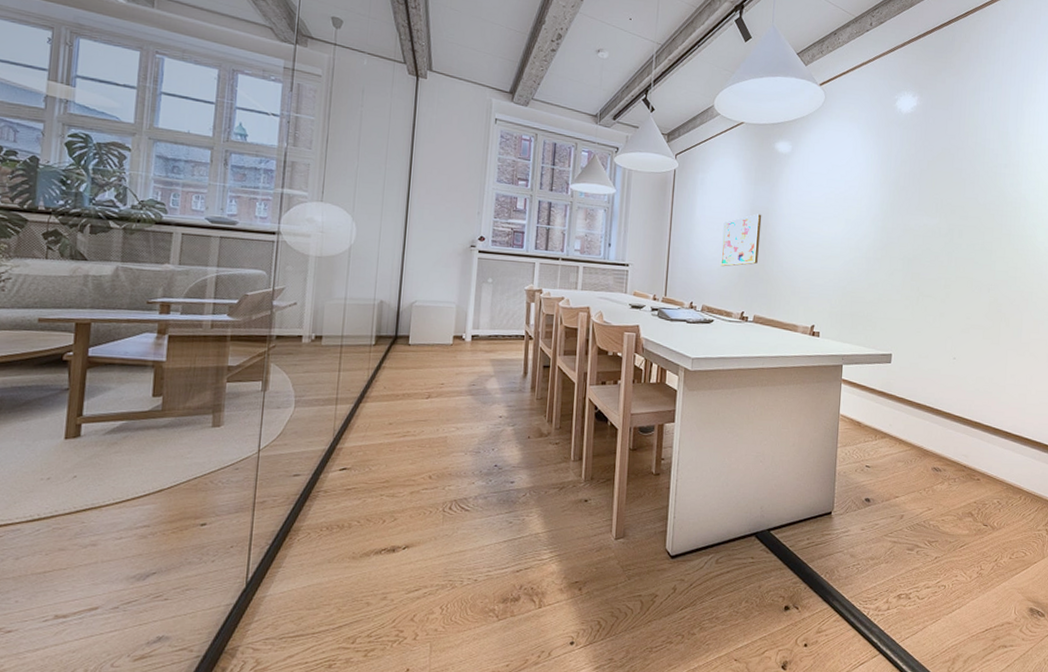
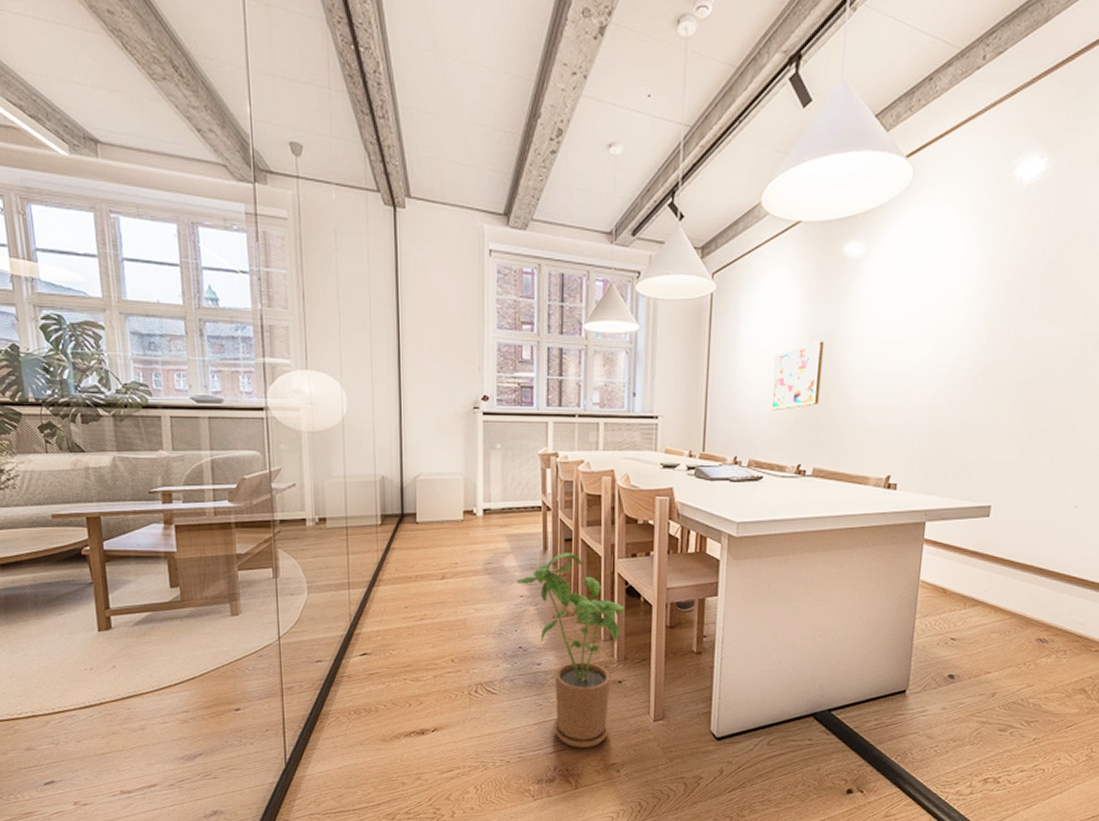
house plant: none [497,378,593,566] -> present [517,553,625,748]

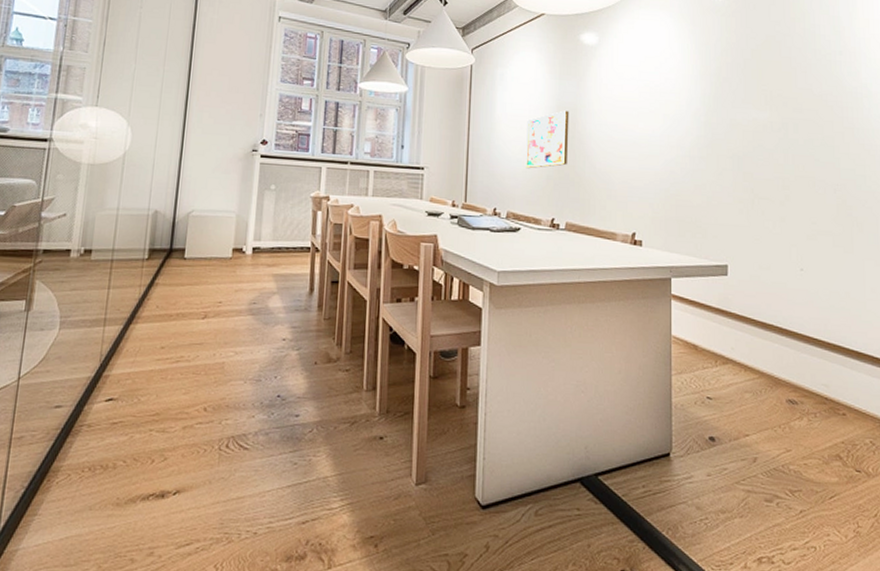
house plant: present [517,553,625,748] -> none [280,295,388,517]

